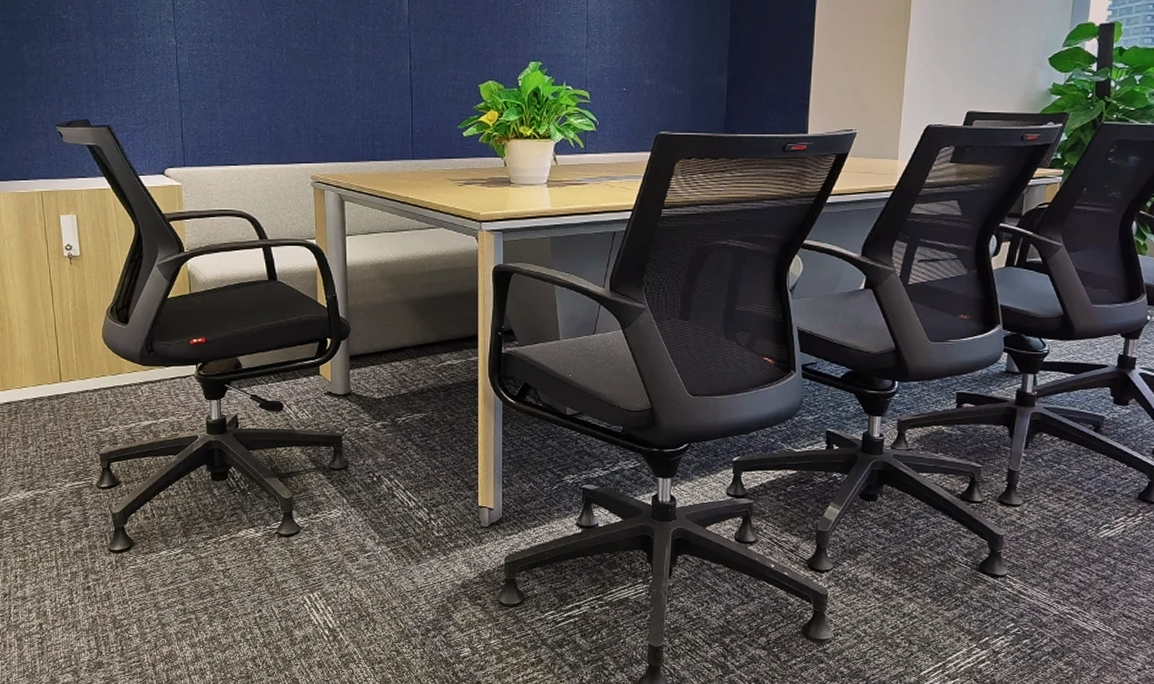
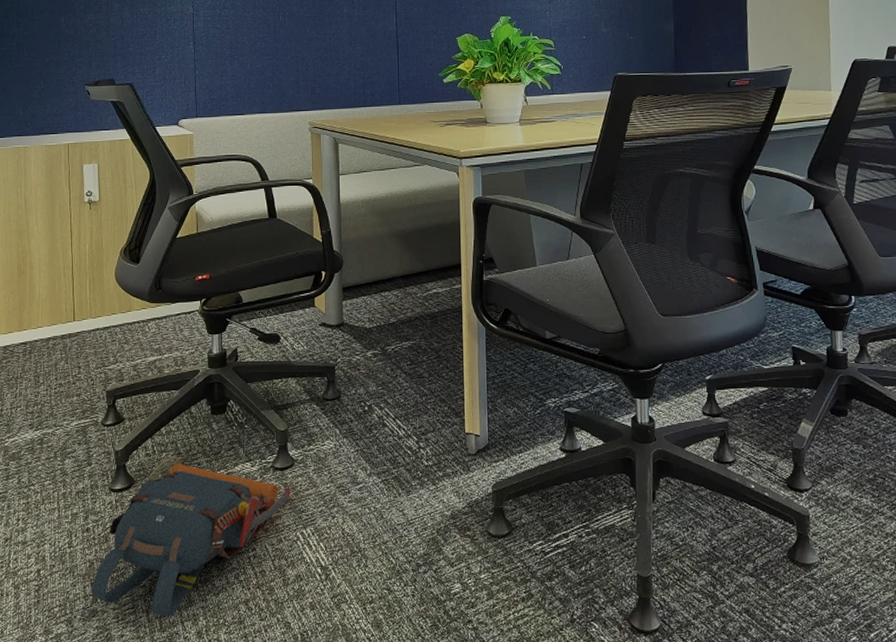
backpack: none [96,520,296,669] -> present [92,456,290,616]

